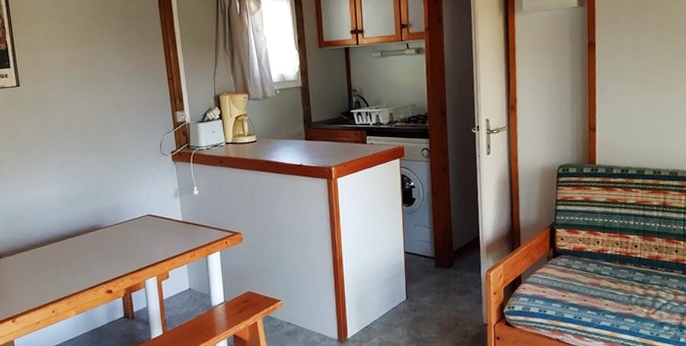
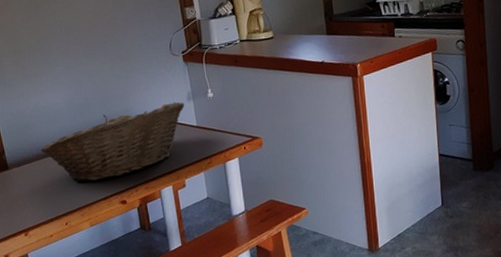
fruit basket: none [33,198,172,271] -> present [41,102,185,181]

